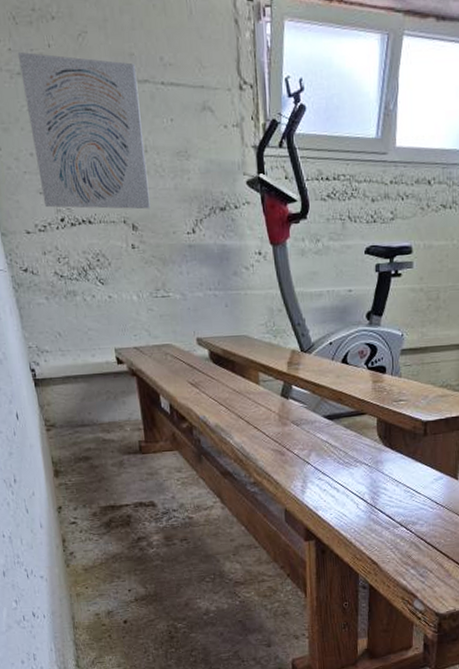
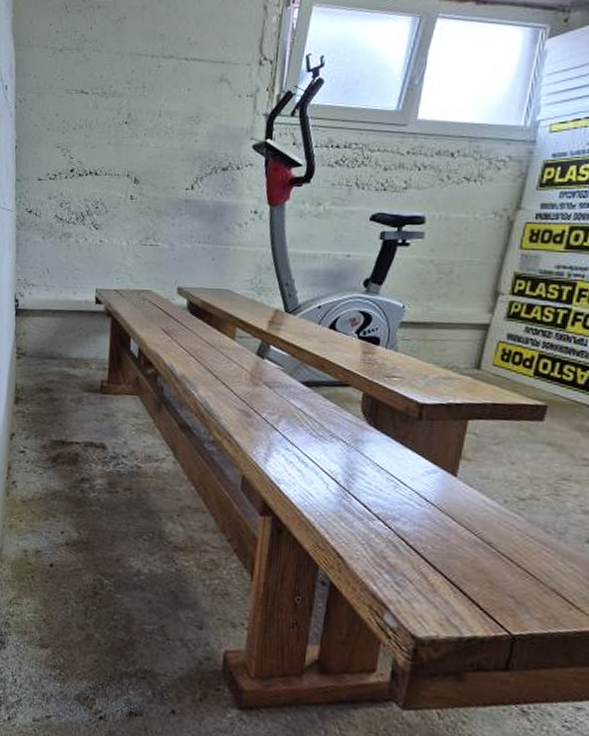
wall art: present [17,51,151,210] -> none [59,33,164,166]

